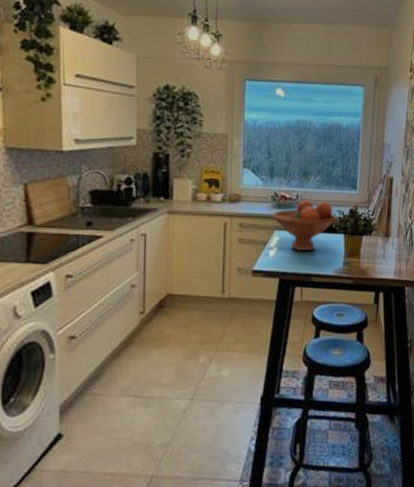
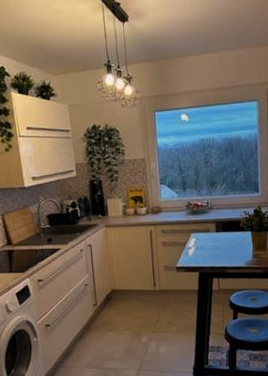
fruit bowl: present [272,200,336,252] -> none [188,205,243,249]

